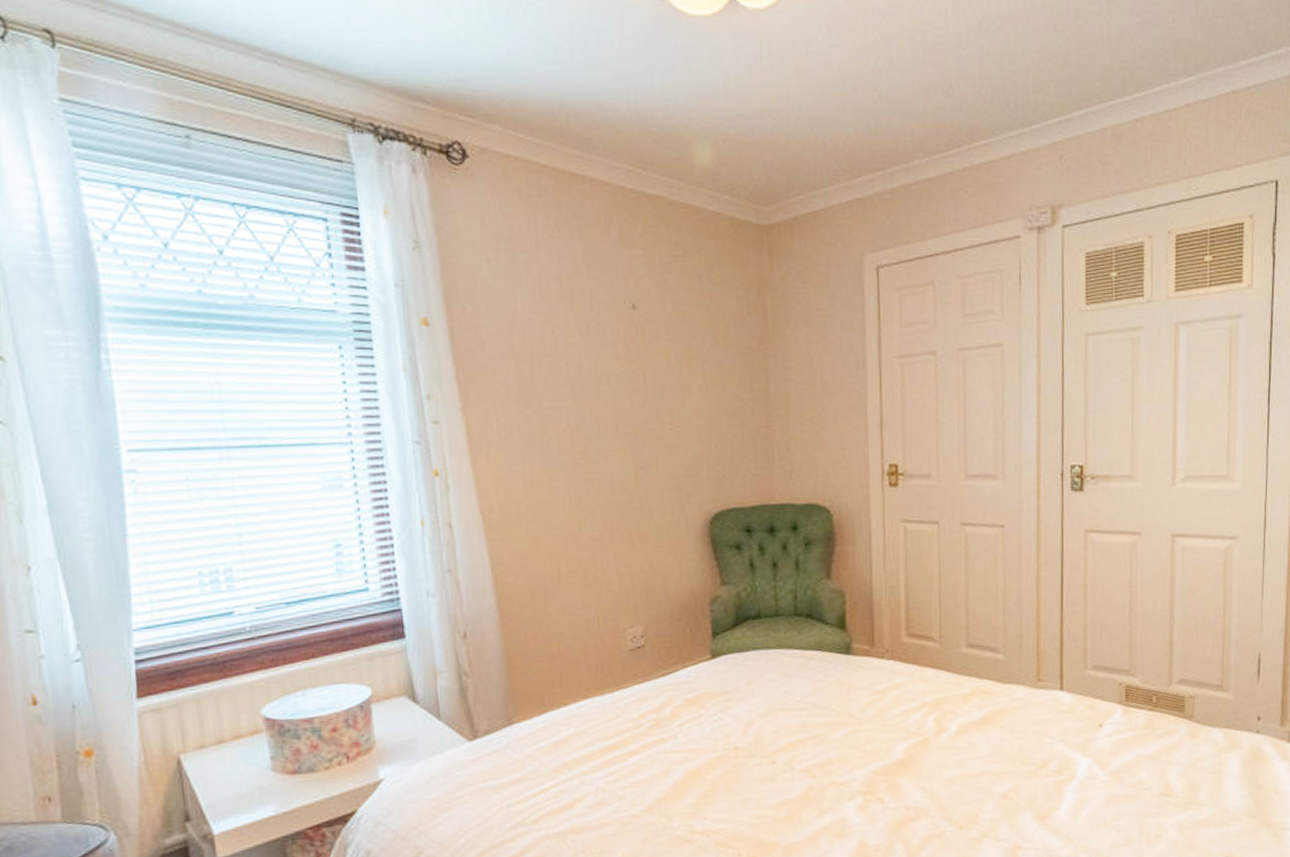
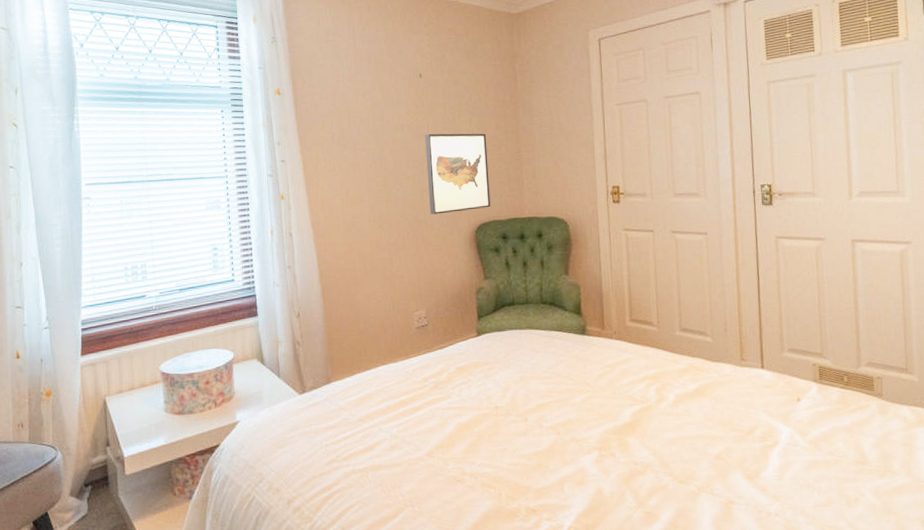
wall art: none [640,388,730,500] -> present [425,133,491,215]

